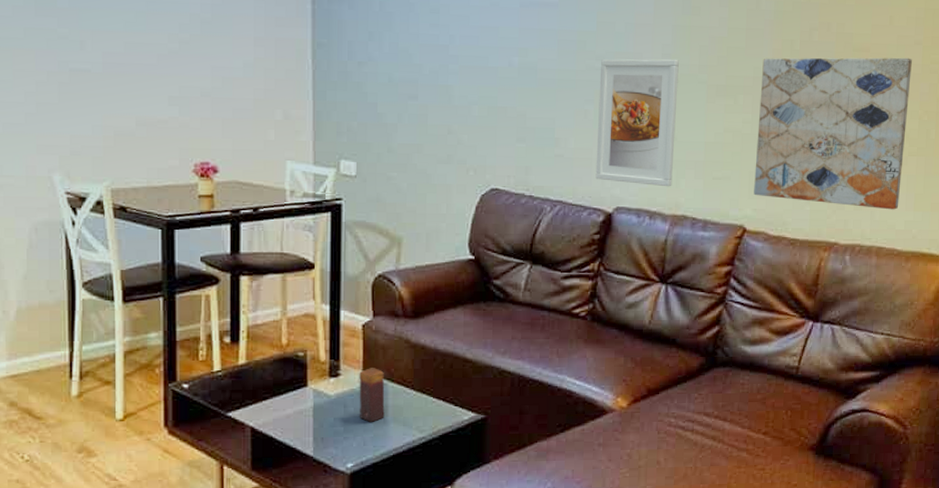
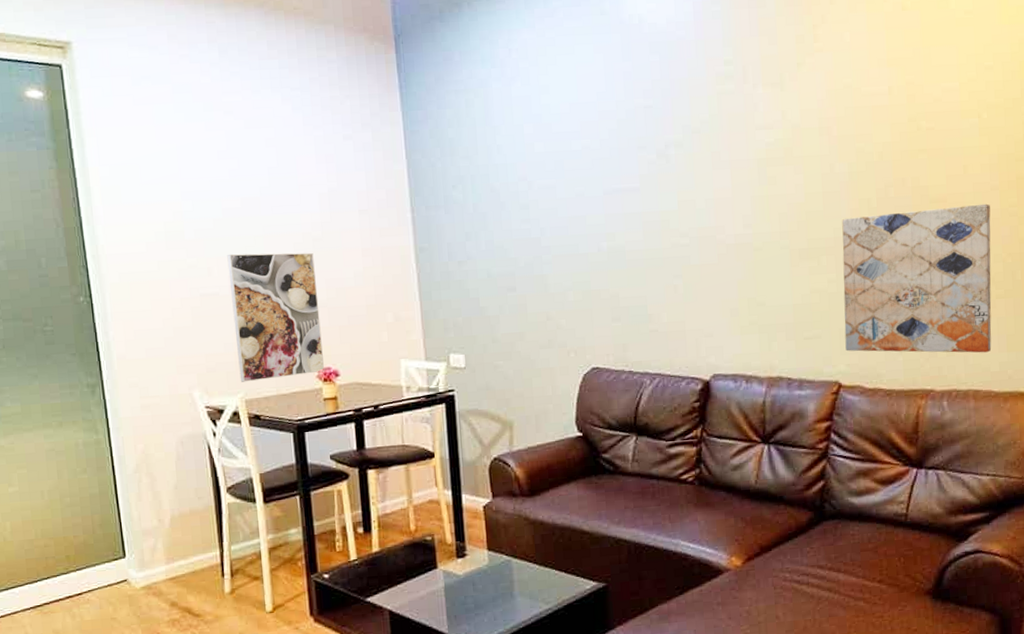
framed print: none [103,28,203,170] -> present [227,252,325,382]
candle: present [359,368,385,422] -> none [484,546,512,598]
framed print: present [595,59,679,187] -> none [685,228,765,351]

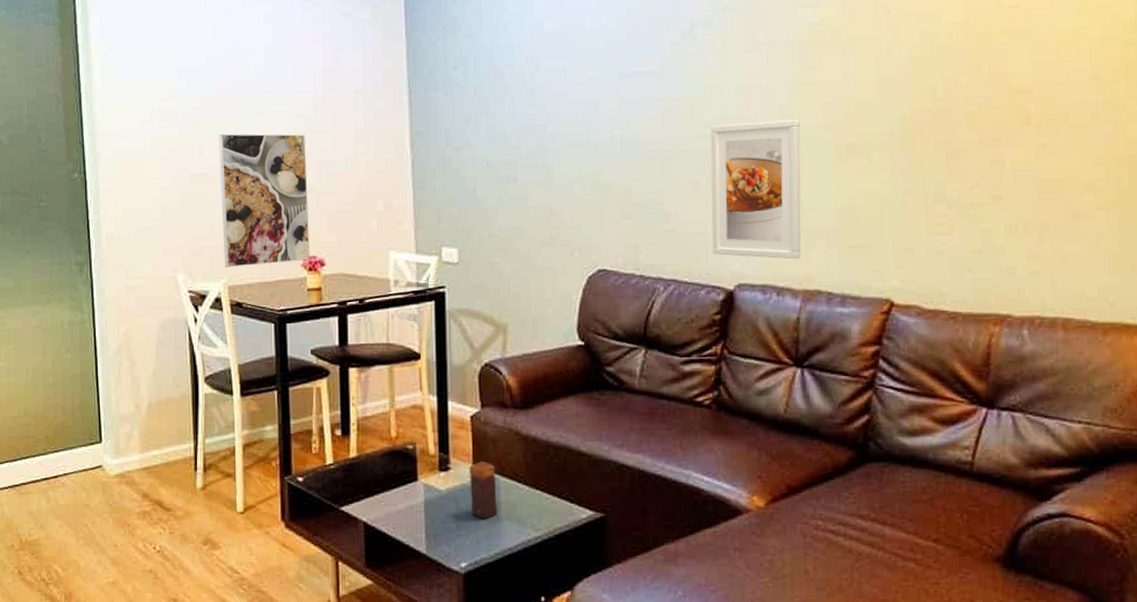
candle: none [484,546,512,598] -> present [469,461,497,519]
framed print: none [685,228,765,351] -> present [710,119,801,260]
wall art: present [842,203,992,353] -> none [899,95,1090,274]

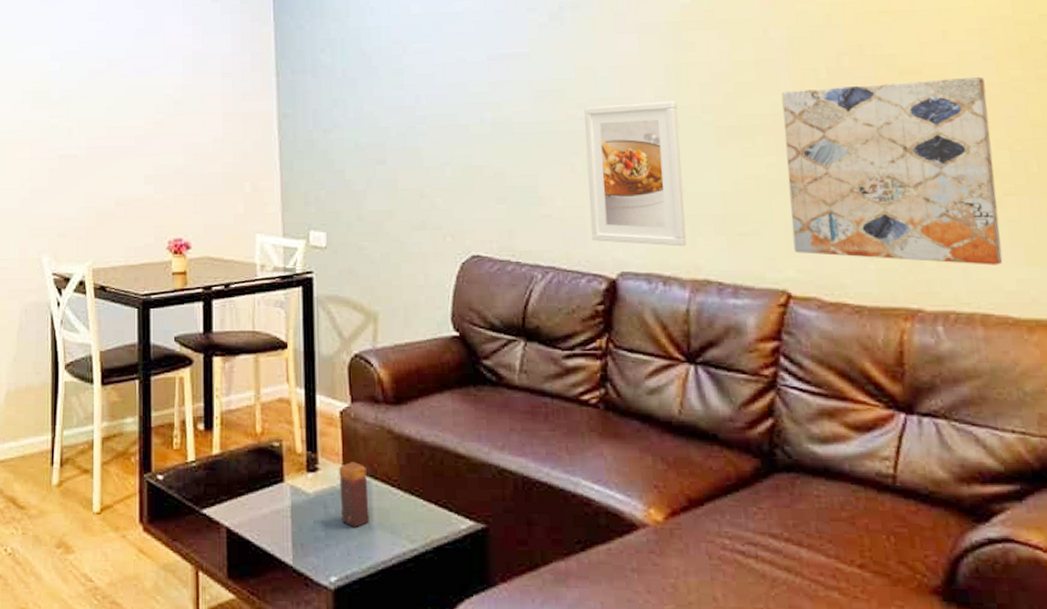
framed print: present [218,133,311,267] -> none [88,115,176,250]
wall art: none [899,95,1090,274] -> present [781,76,1003,266]

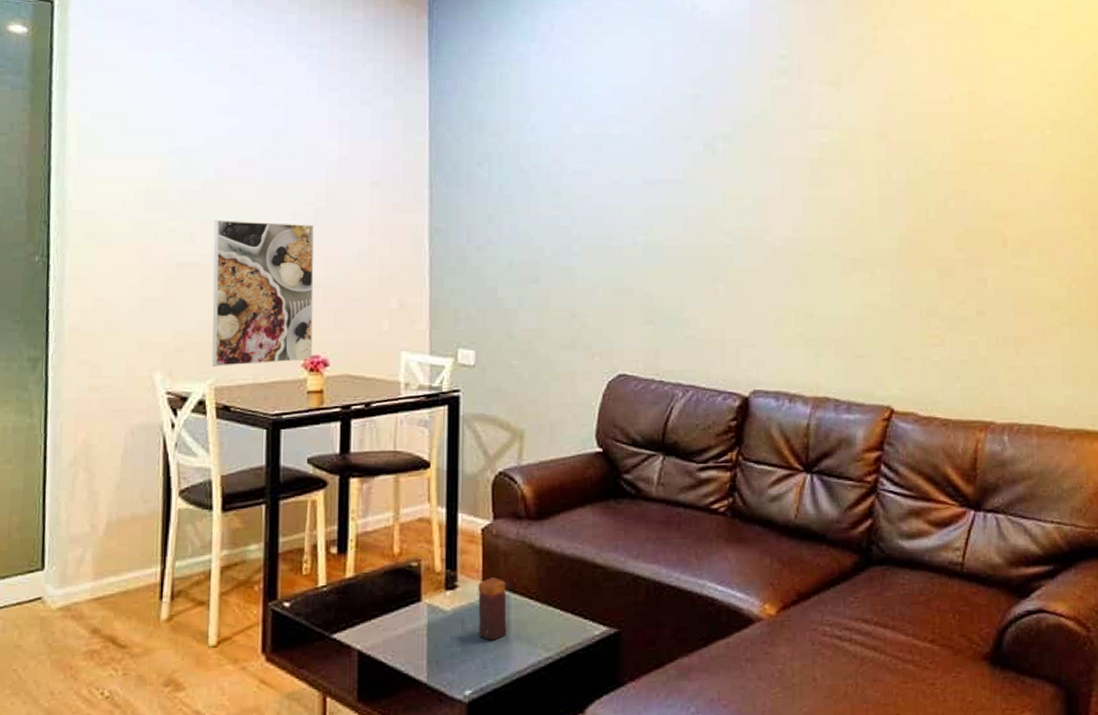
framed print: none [88,115,176,250] -> present [212,219,314,366]
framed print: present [584,100,687,247] -> none [729,232,812,367]
wall art: present [781,76,1003,266] -> none [898,223,1056,385]

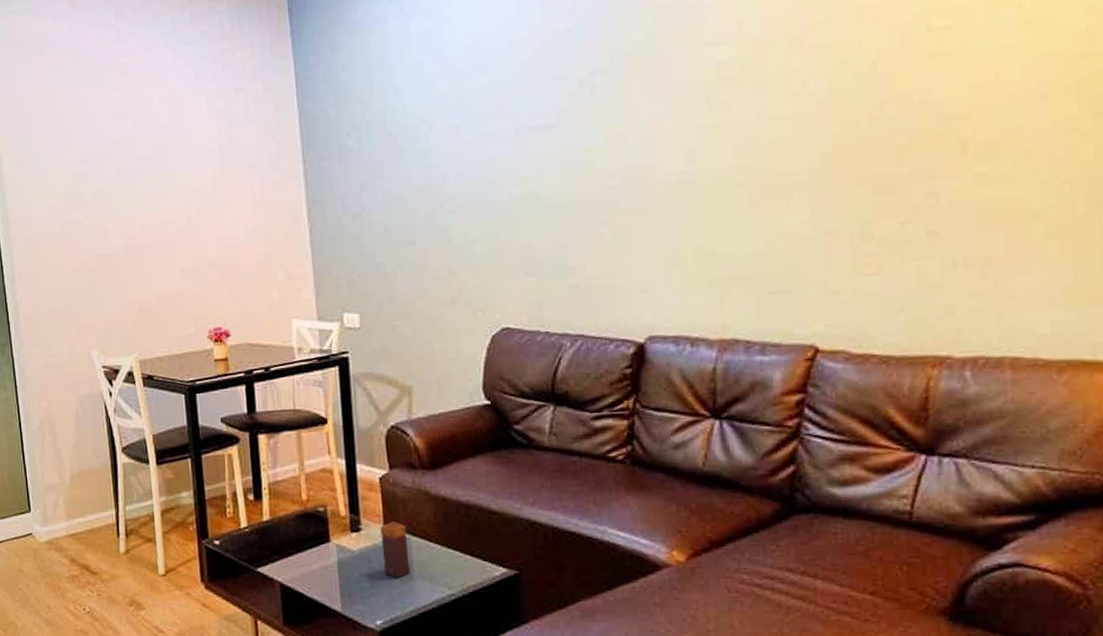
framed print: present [212,219,314,366] -> none [122,210,216,342]

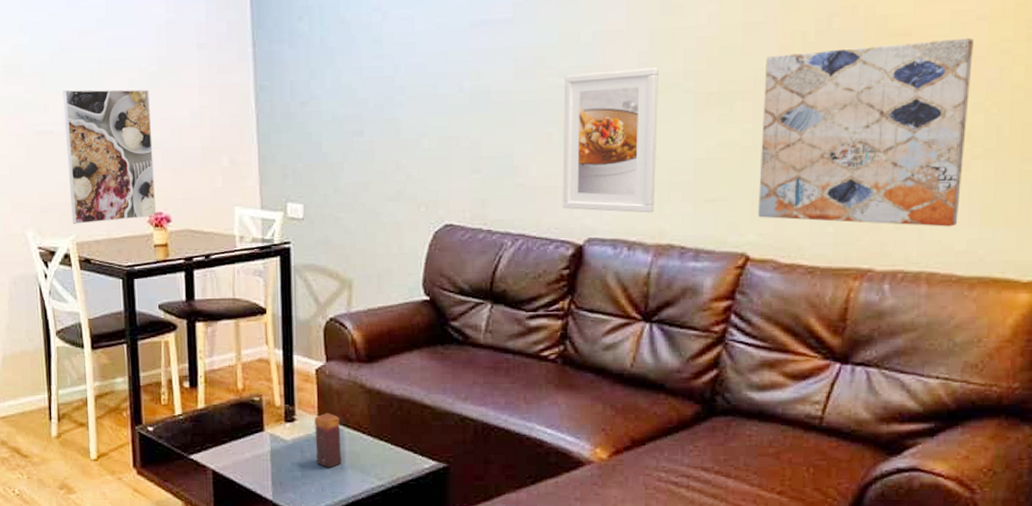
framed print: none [122,210,216,342] -> present [63,89,157,224]
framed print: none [614,163,716,309] -> present [562,67,659,213]
wall art: none [819,117,1039,310] -> present [758,37,974,227]

